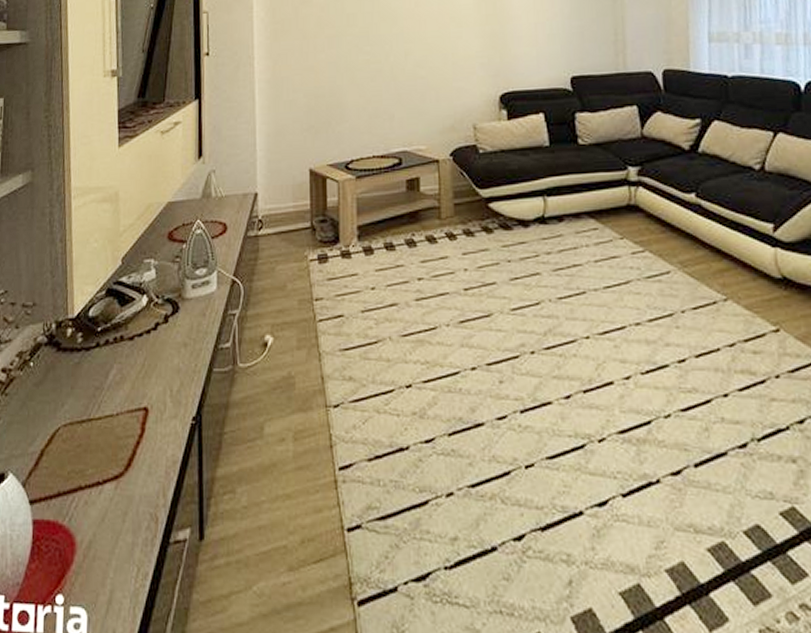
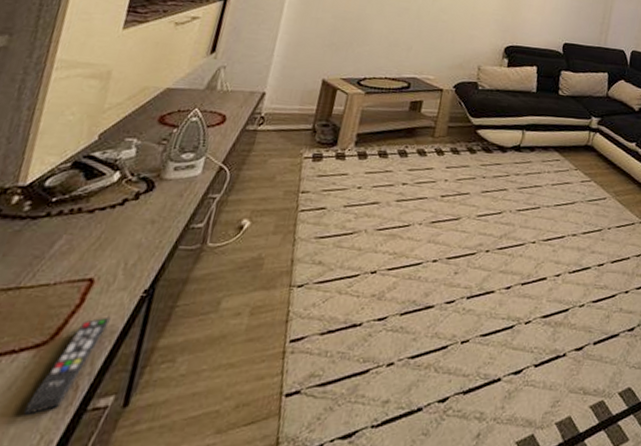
remote control: none [119,446,170,547] -> present [23,316,111,415]

